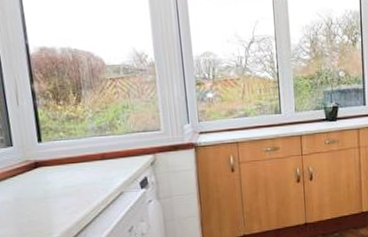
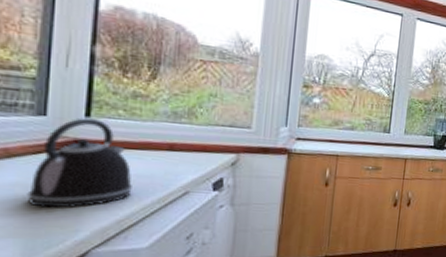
kettle: none [13,143,83,218] -> present [27,118,134,208]

